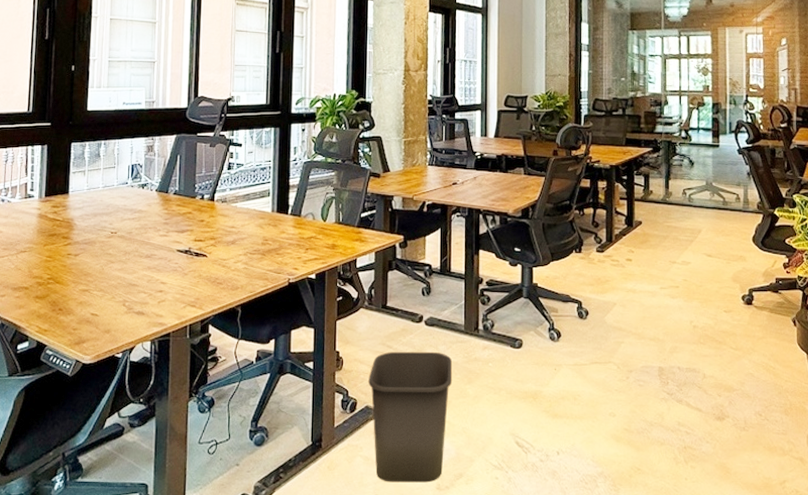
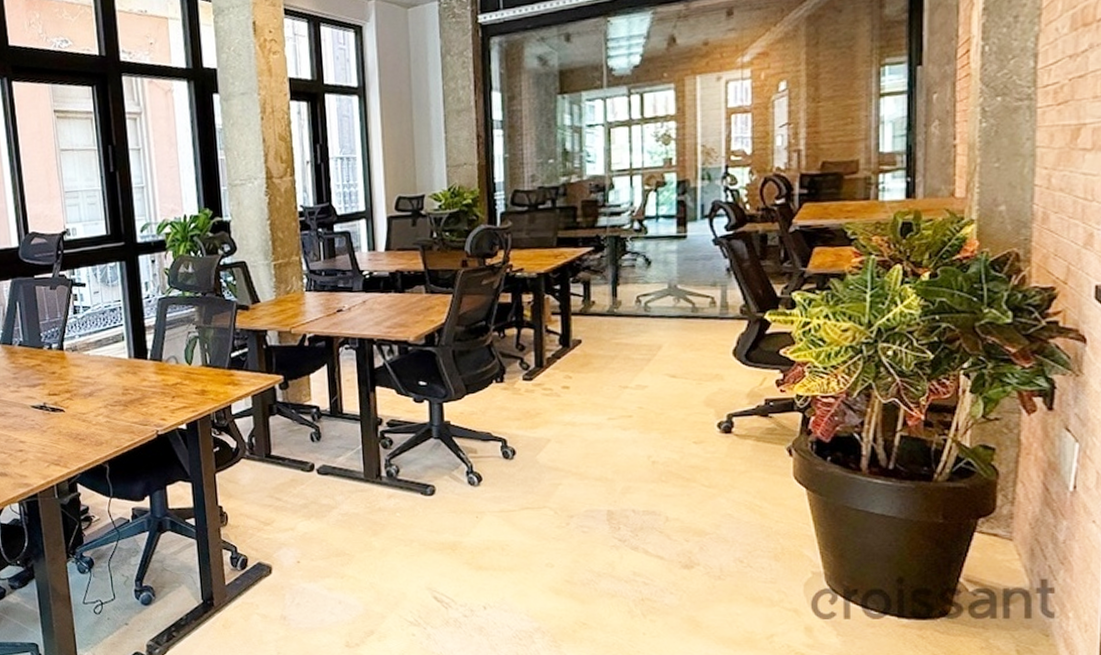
waste bin: present [368,351,453,483] -> none [258,502,355,640]

